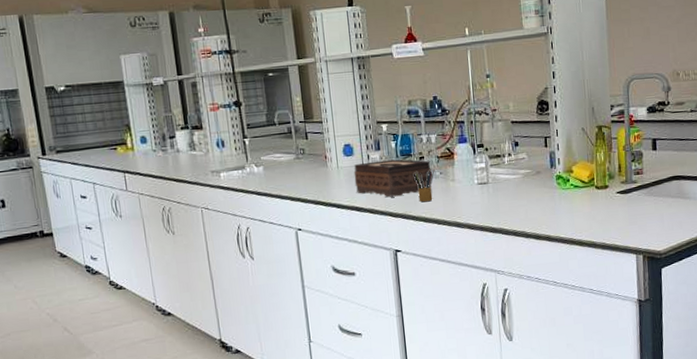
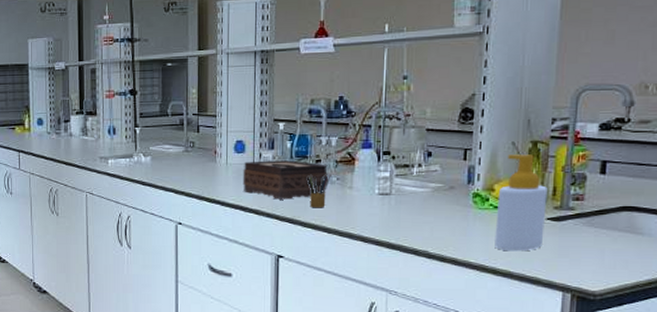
soap bottle: none [576,138,616,224] -> present [495,154,547,252]

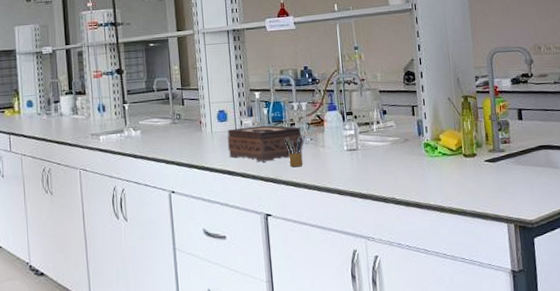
soap bottle: present [495,154,547,252] -> none [443,107,485,192]

